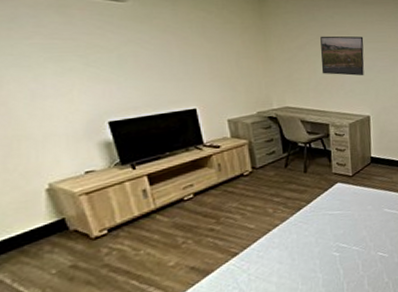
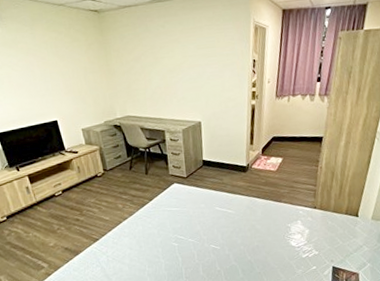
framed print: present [320,36,364,76] -> none [153,43,195,84]

